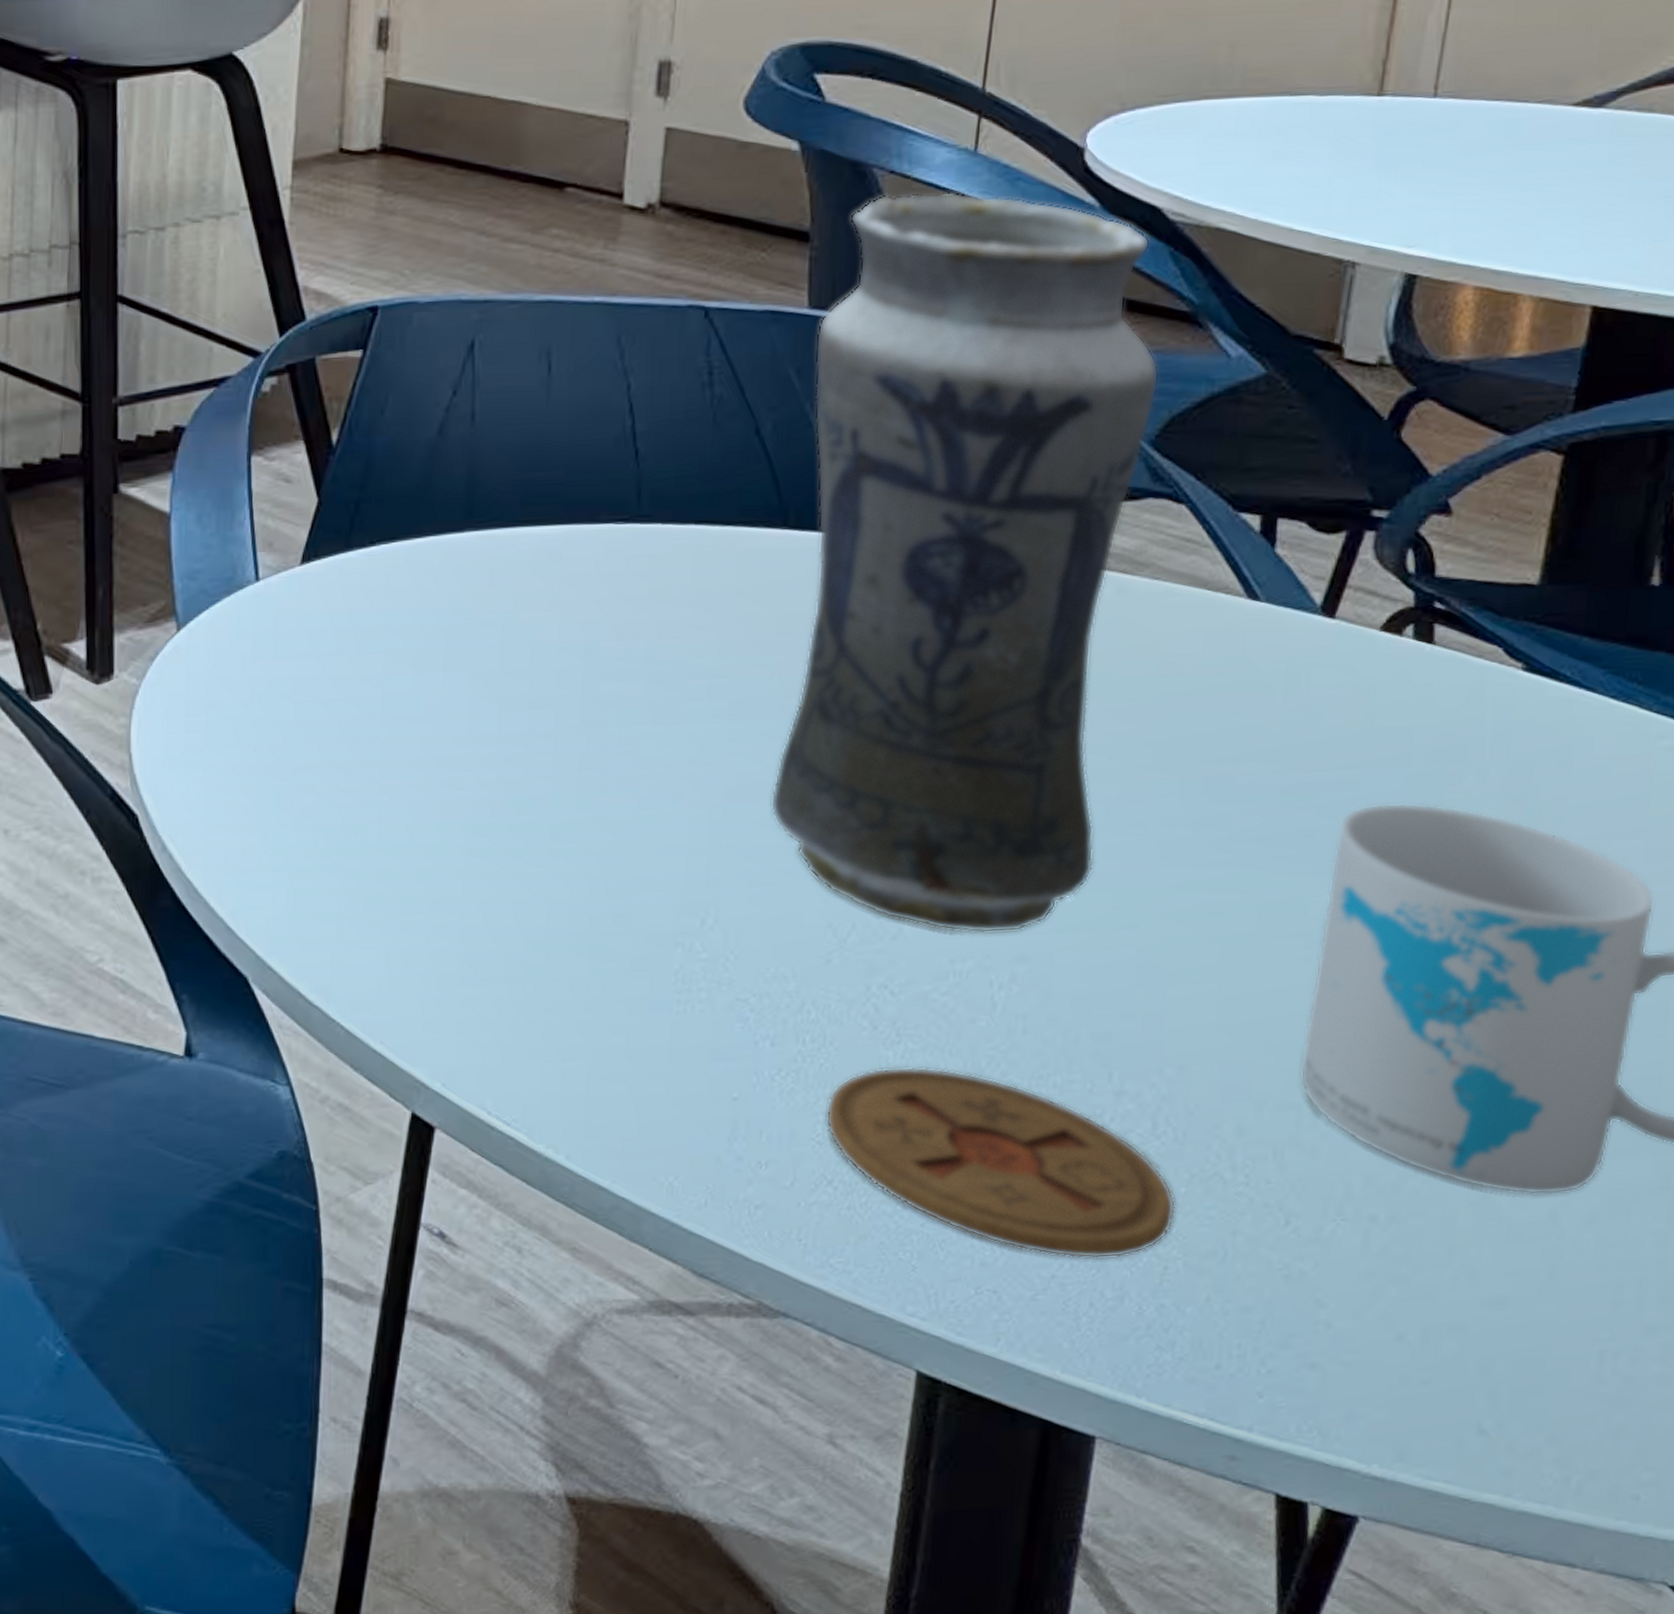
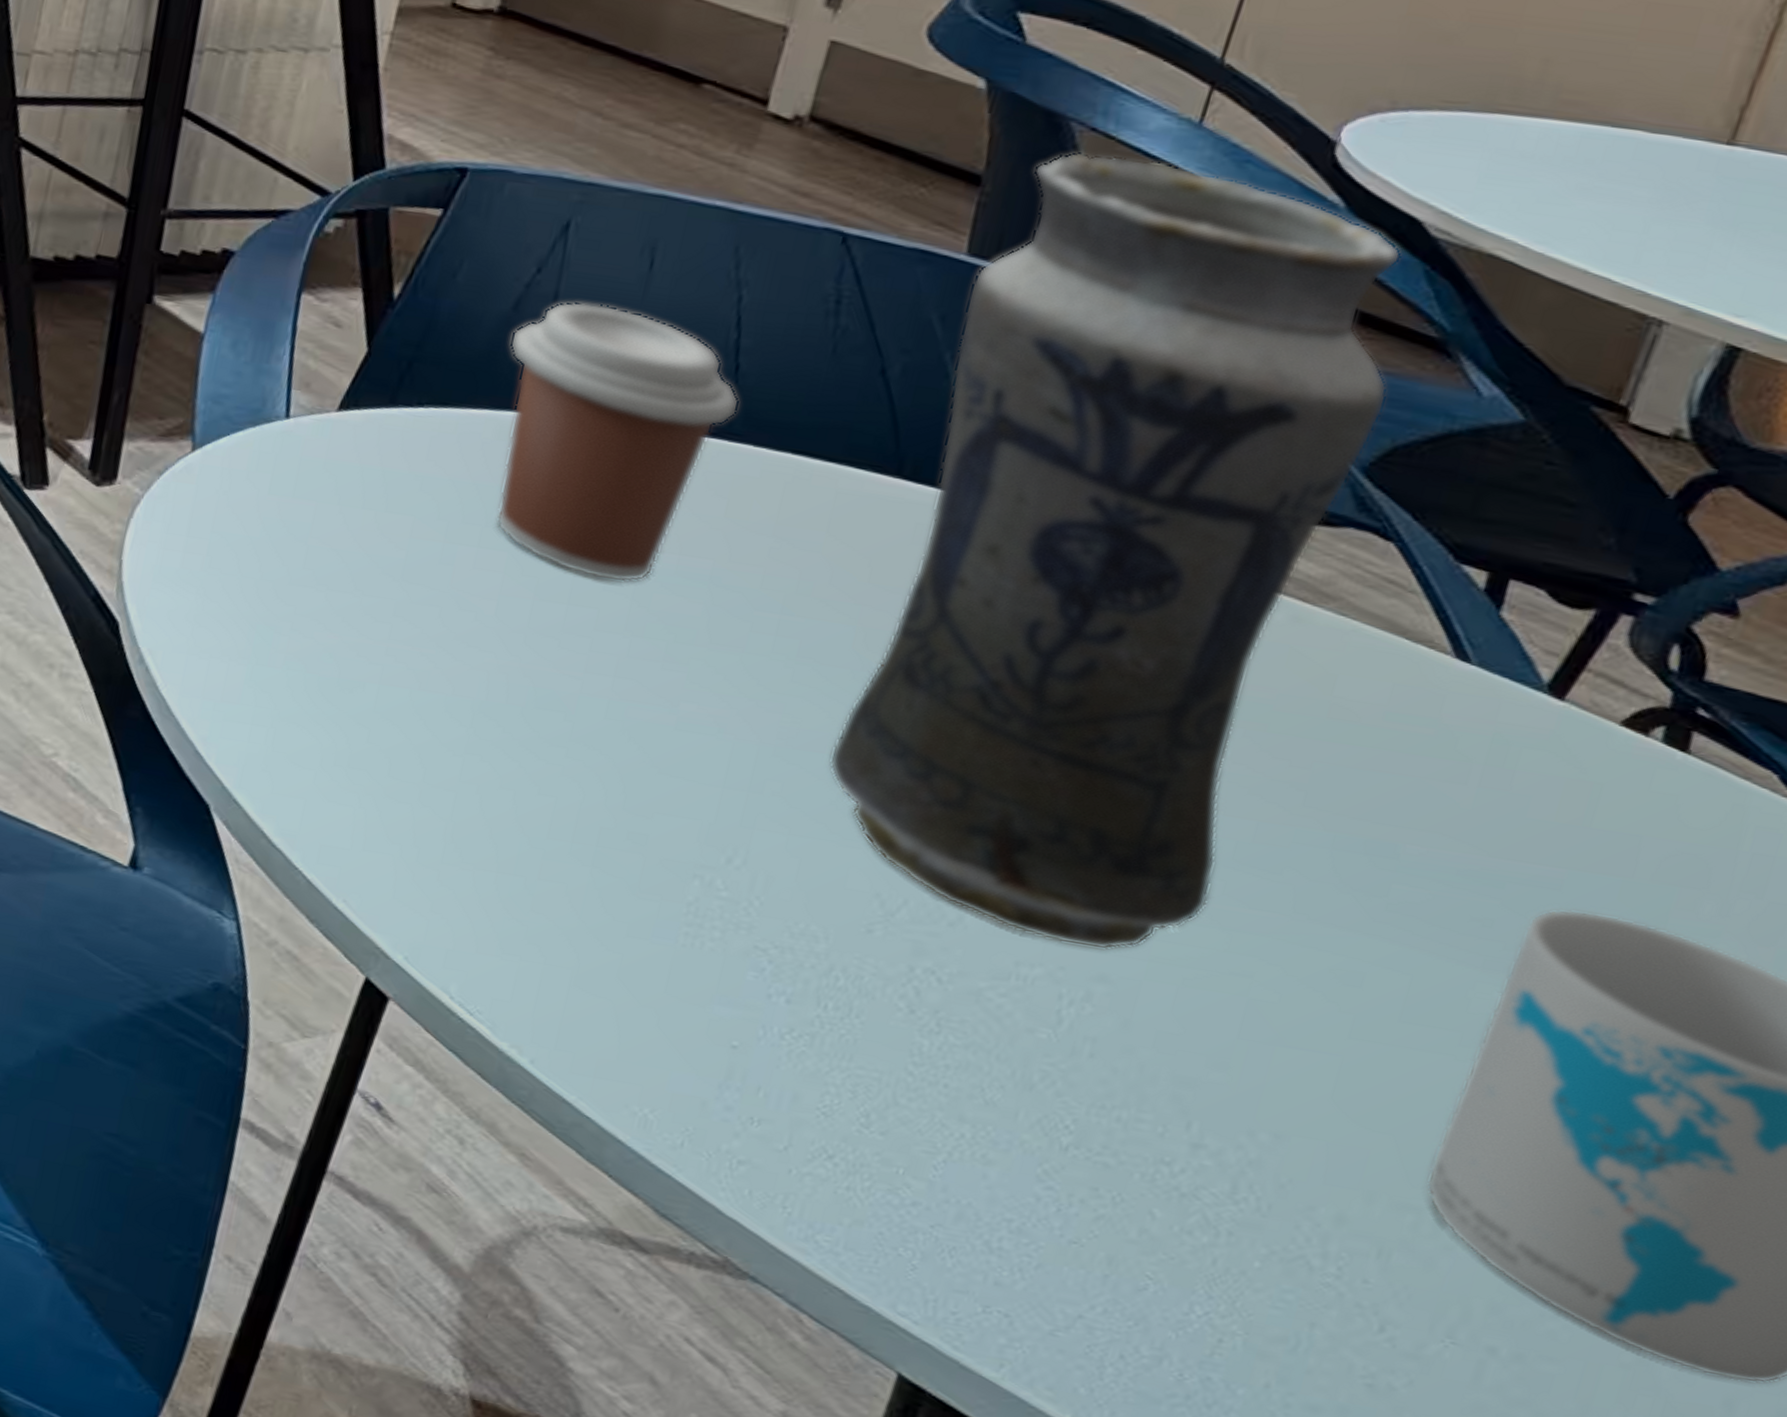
coffee cup: none [440,414,644,680] -> present [495,301,740,583]
coaster: present [825,1066,1176,1259] -> none [836,1053,1246,1318]

